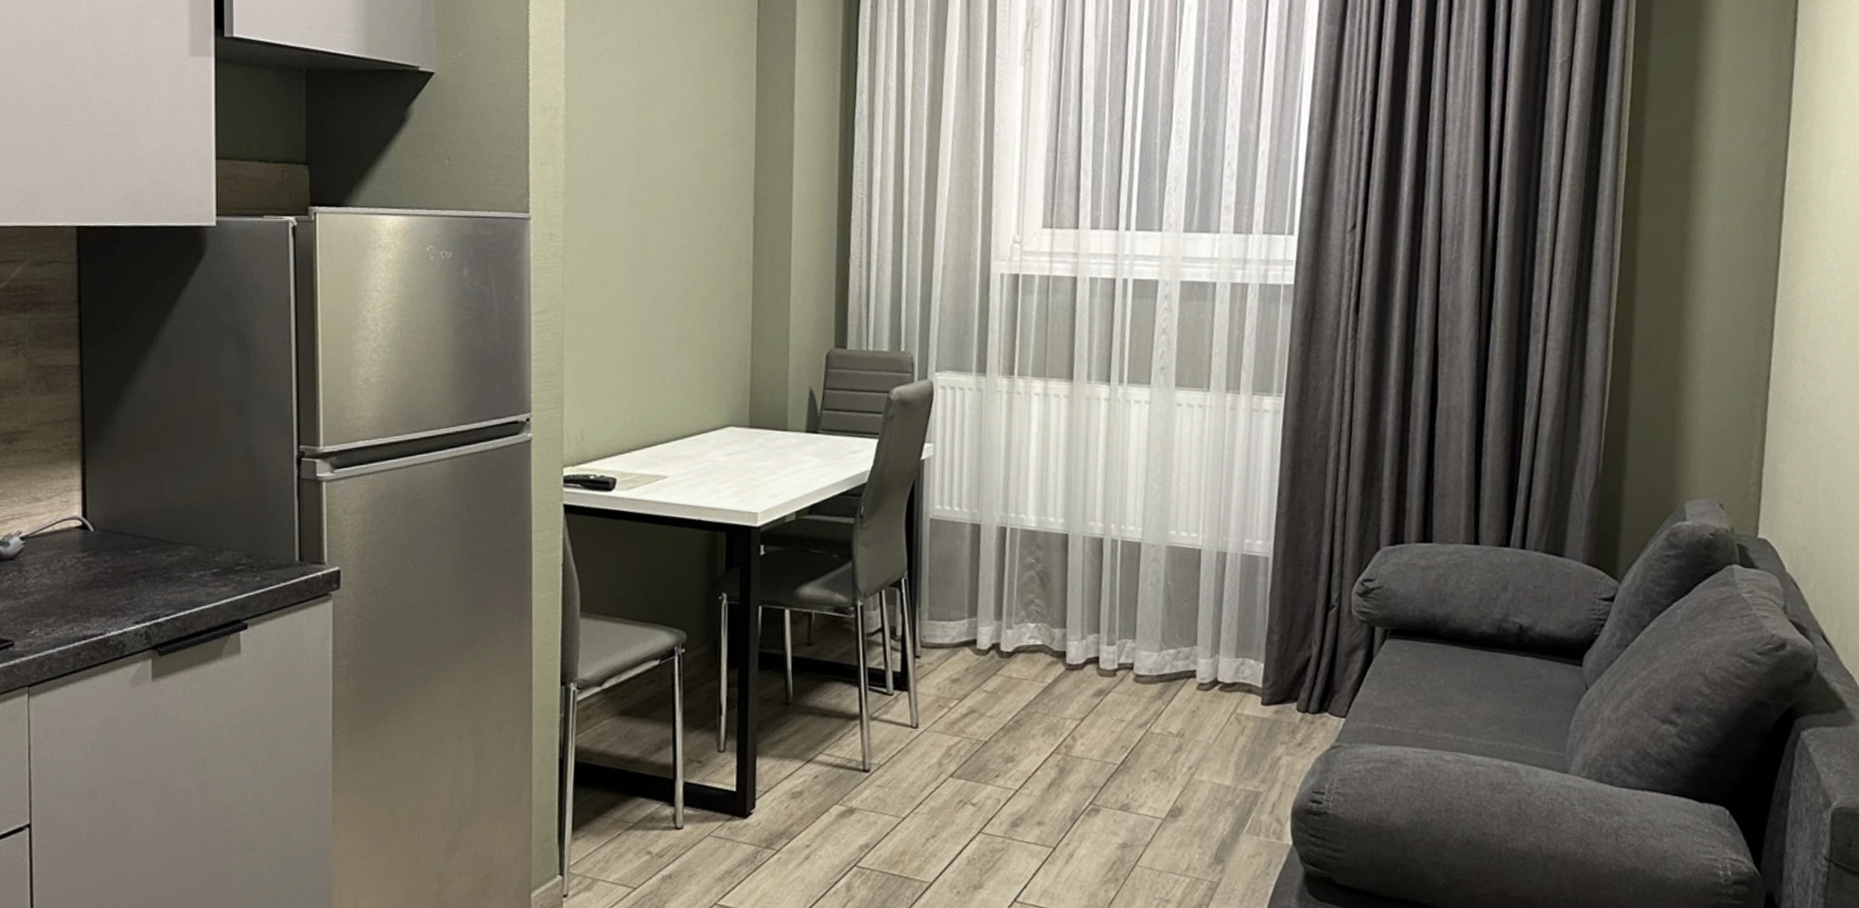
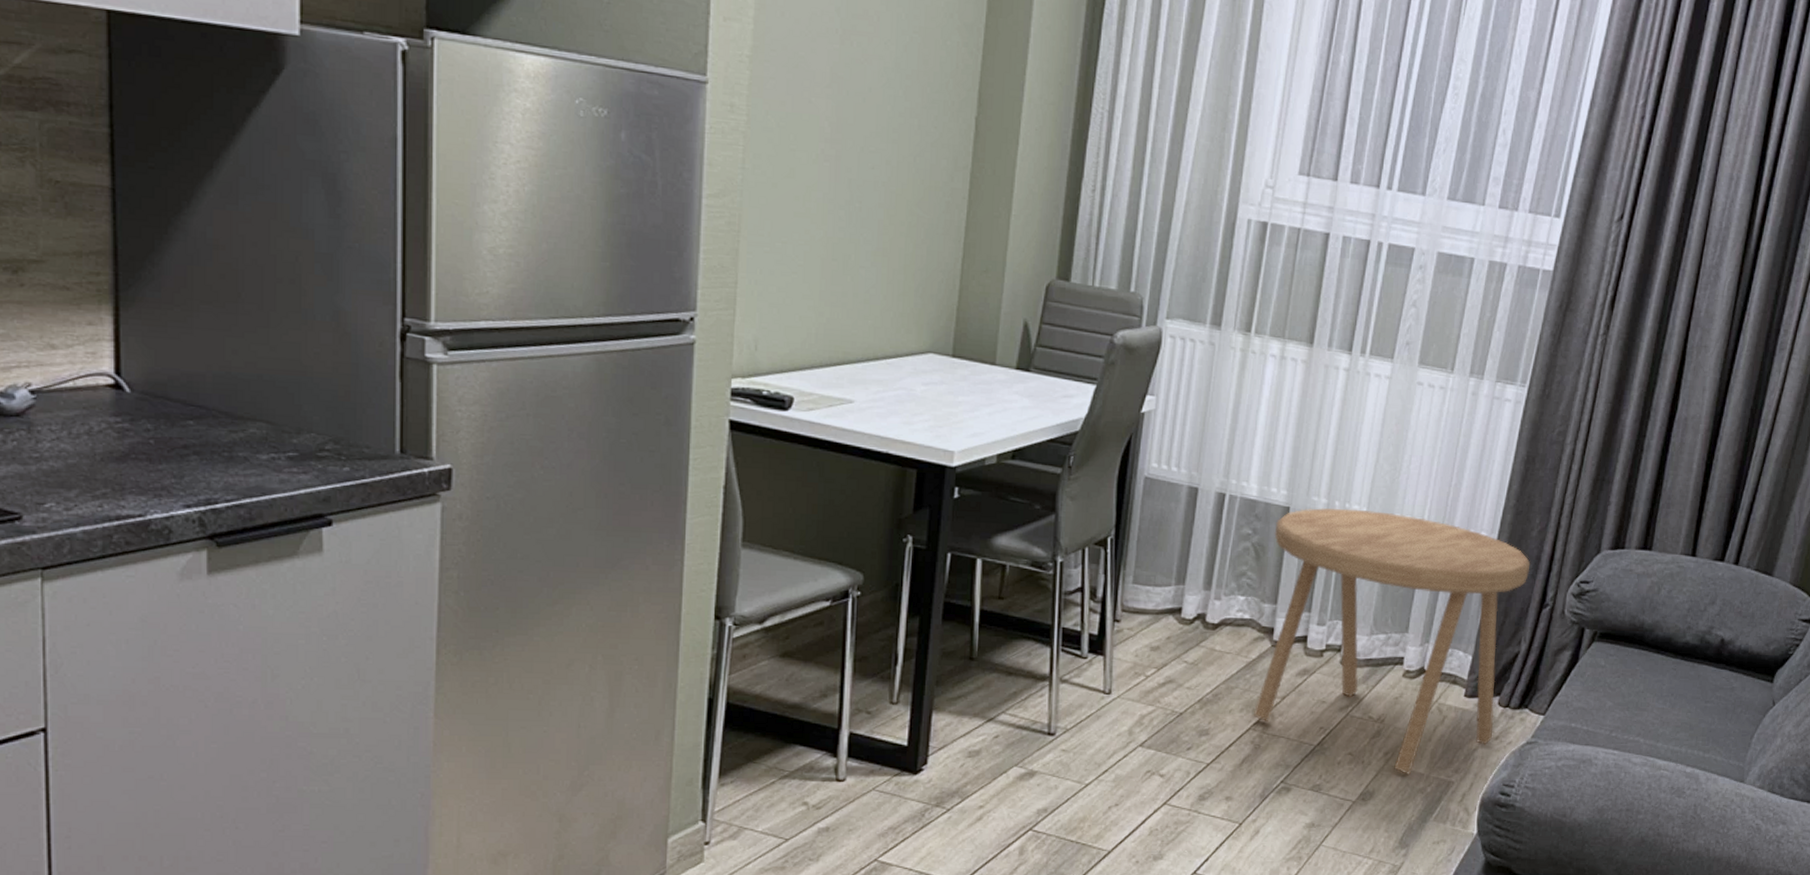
side table: none [1055,530,1311,788] -> present [1253,507,1531,774]

